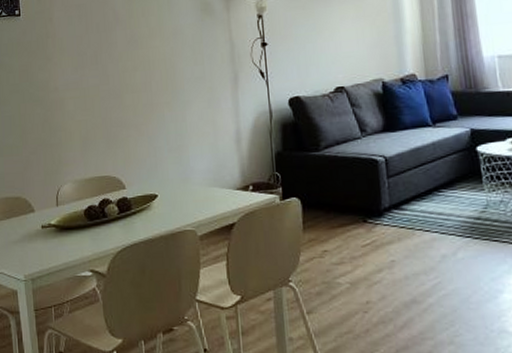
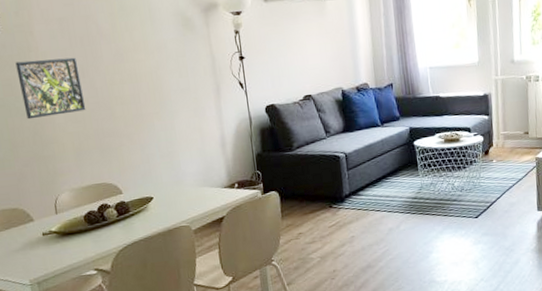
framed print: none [33,43,96,106] -> present [15,57,86,120]

